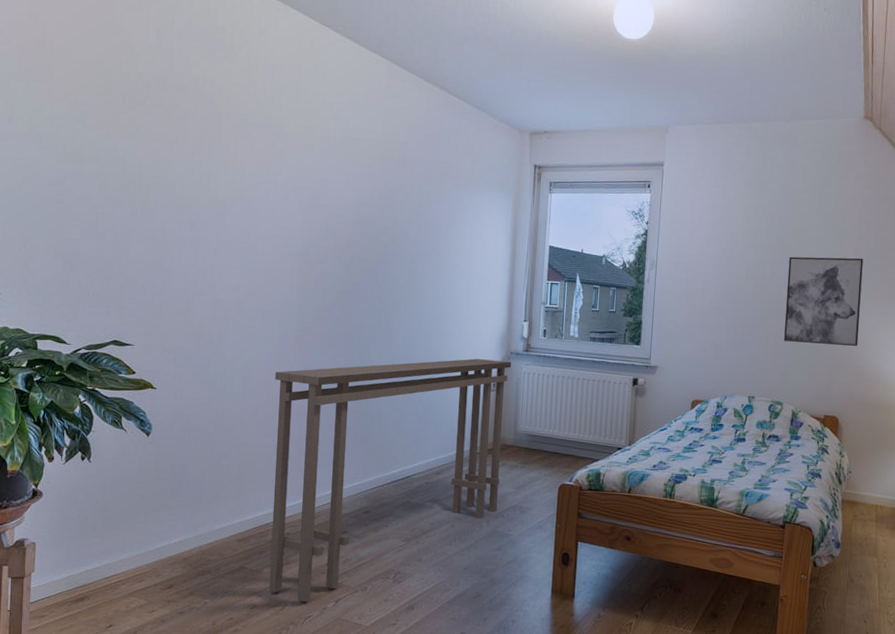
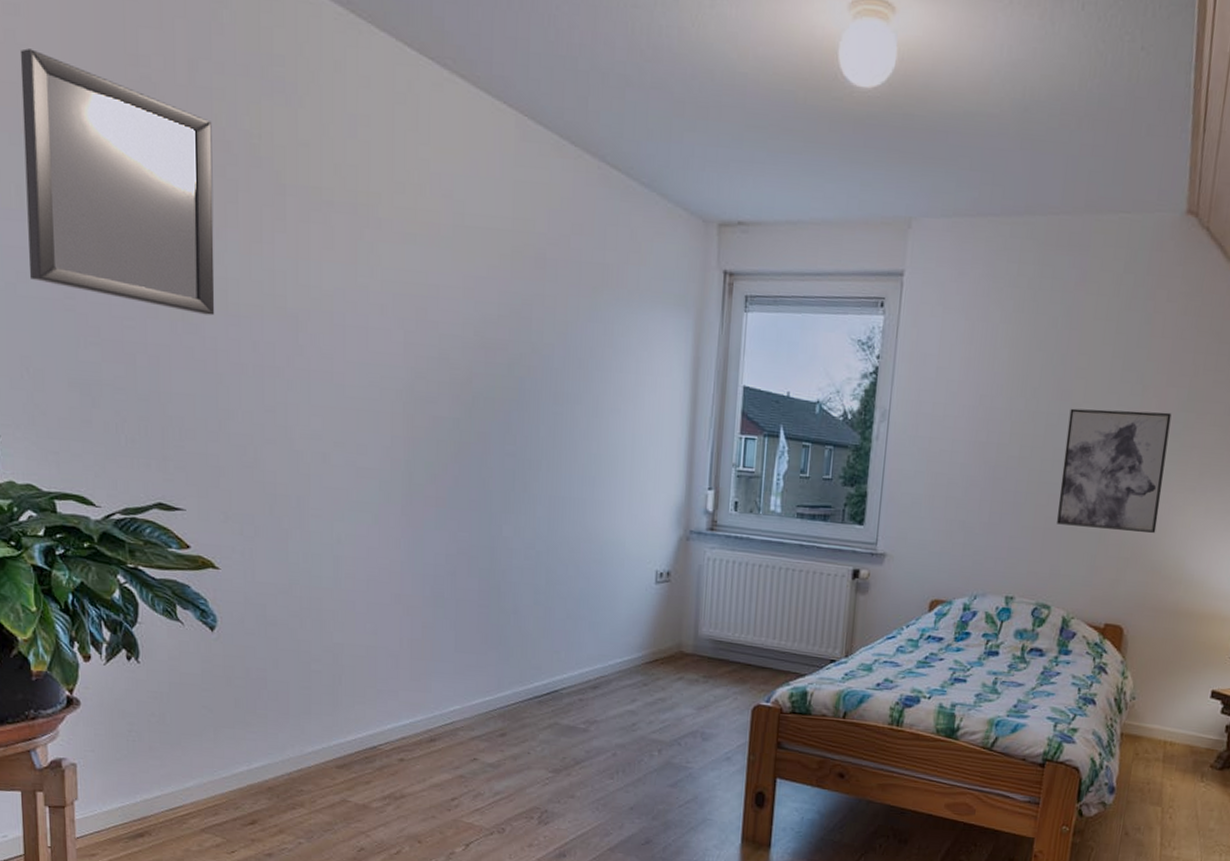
home mirror: none [32,26,171,204] -> present [19,48,215,316]
console table: present [269,358,512,602] -> none [377,538,692,845]

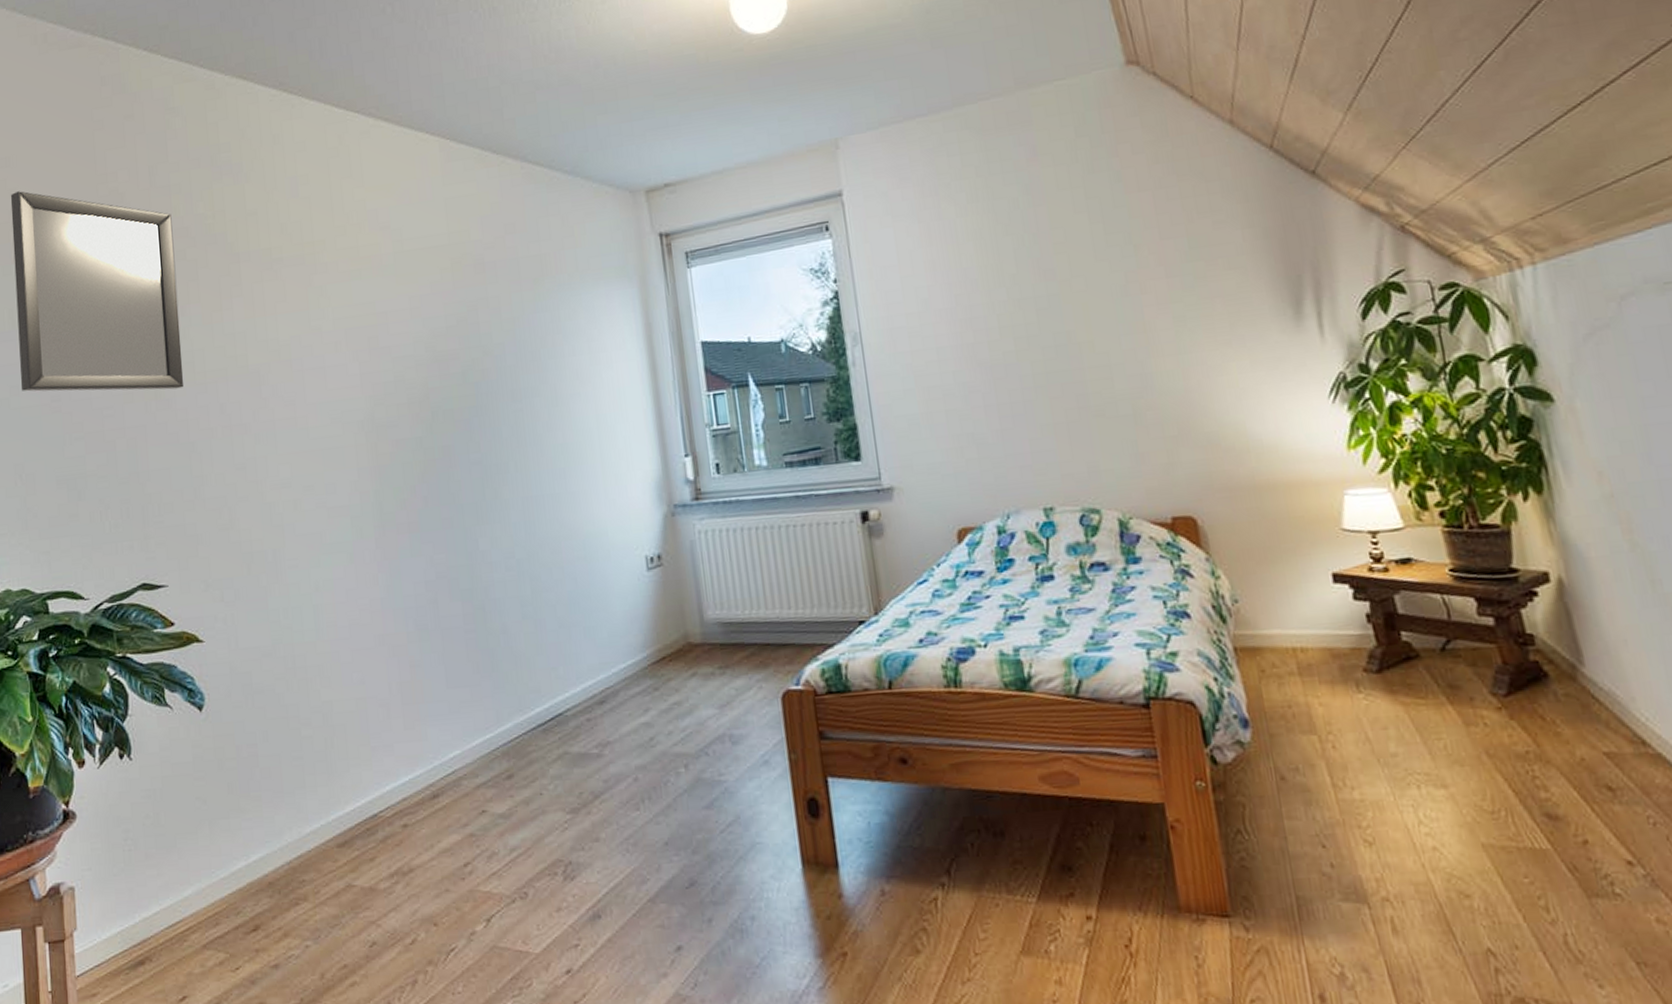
wall art: present [1057,408,1172,533] -> none [1059,266,1200,415]

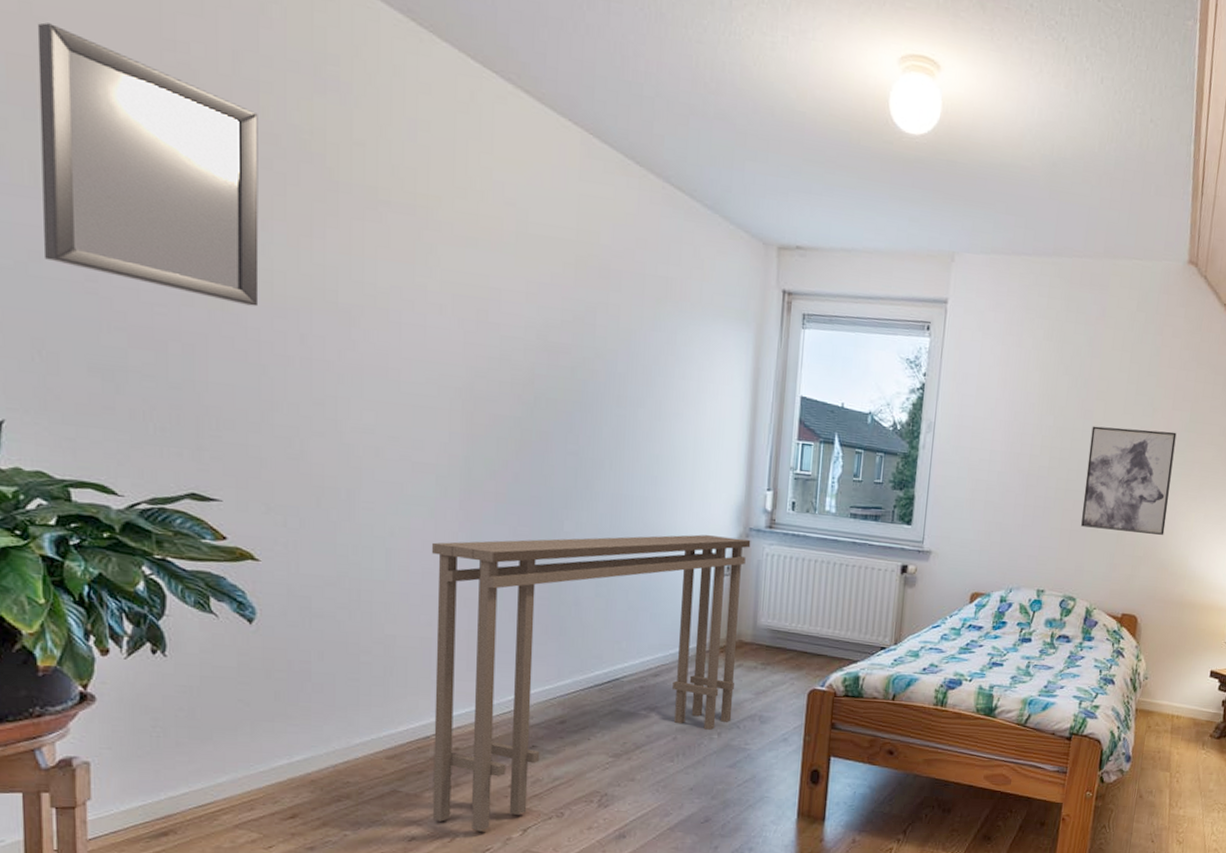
console table: none [355,518,697,927] -> present [432,534,751,832]
wall art: none [1059,266,1200,415] -> present [1081,426,1177,535]

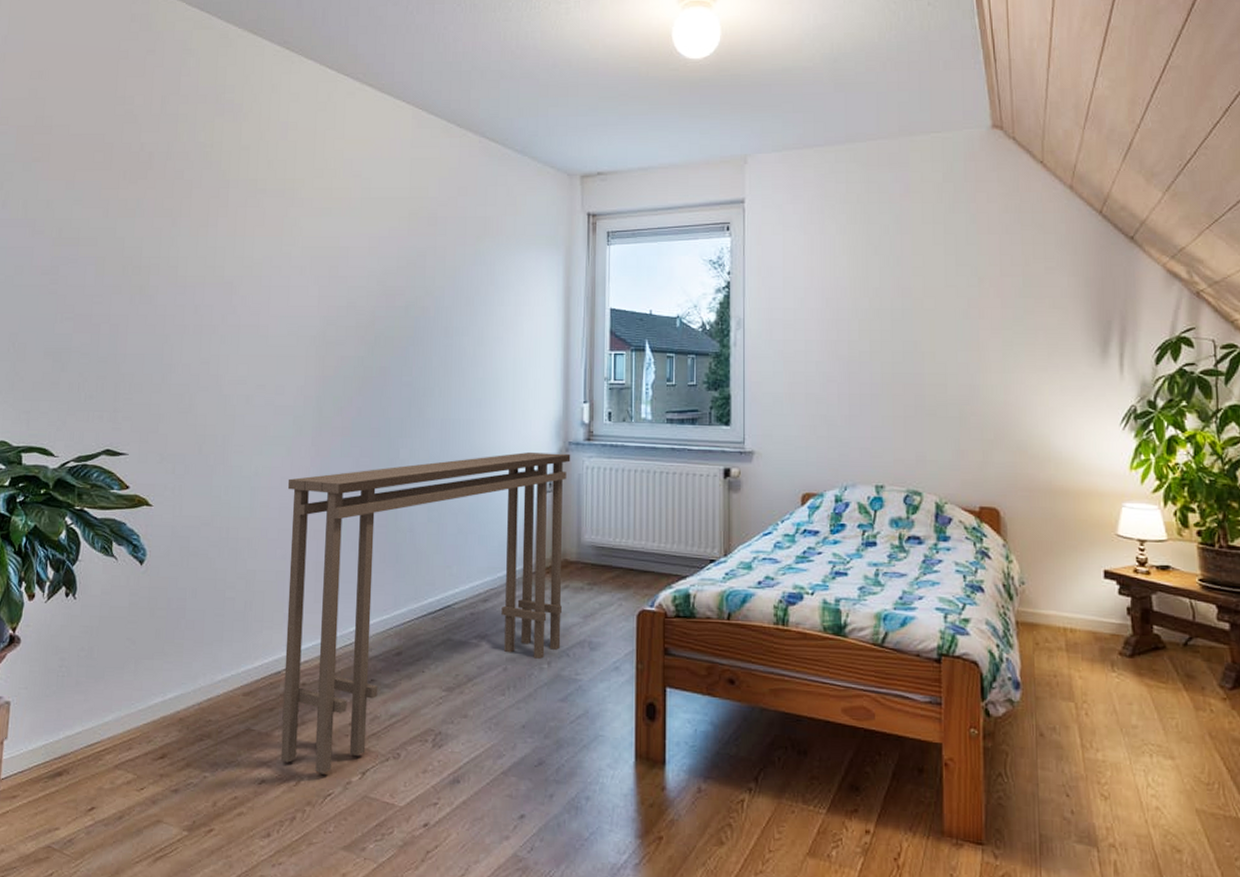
home mirror: present [37,22,259,307] -> none [24,101,176,288]
wall art: present [1081,426,1177,535] -> none [912,300,1015,413]

